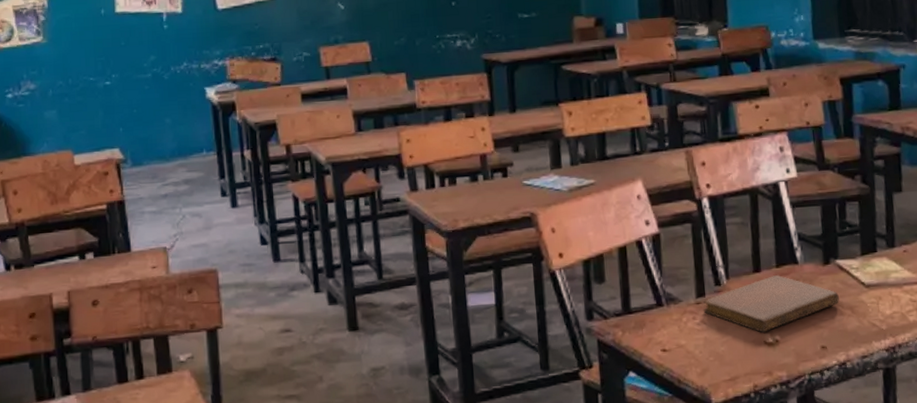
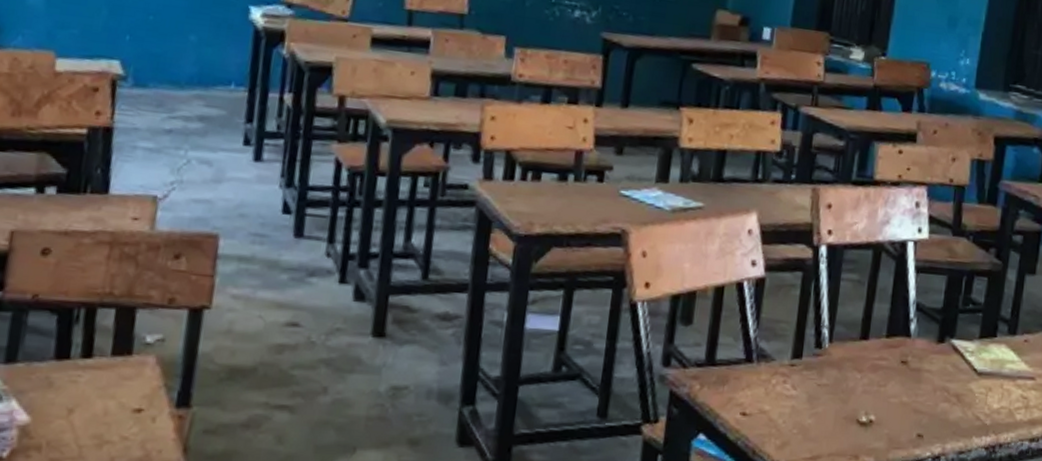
notebook: present [703,275,839,333] -> none [796,346,947,410]

